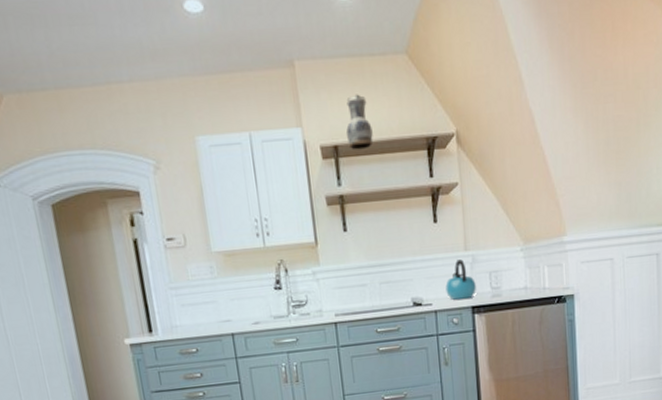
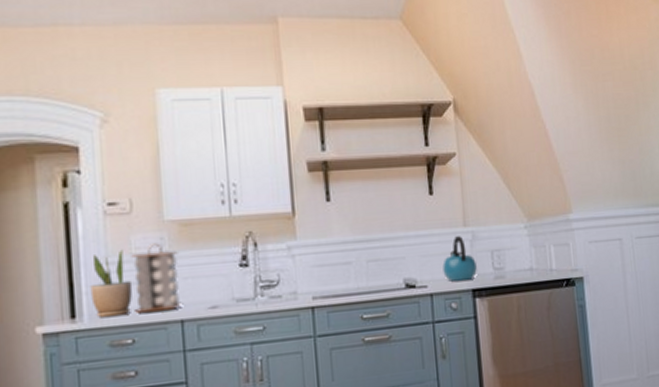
potted plant: none [160,277,193,331] -> present [90,249,133,317]
spice rack: none [188,271,231,328] -> present [131,243,182,314]
ceramic jug: present [345,94,374,150] -> none [332,56,364,114]

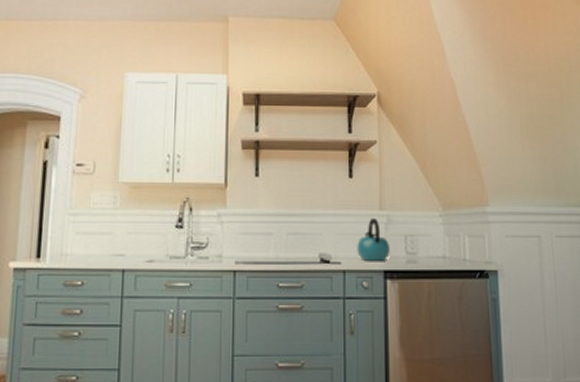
potted plant: present [90,249,133,317] -> none [54,203,88,259]
spice rack: present [131,243,182,314] -> none [86,201,127,261]

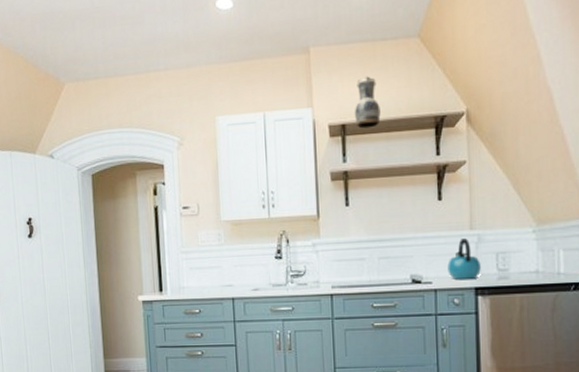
ceramic jug: none [269,50,295,100] -> present [354,76,381,129]

